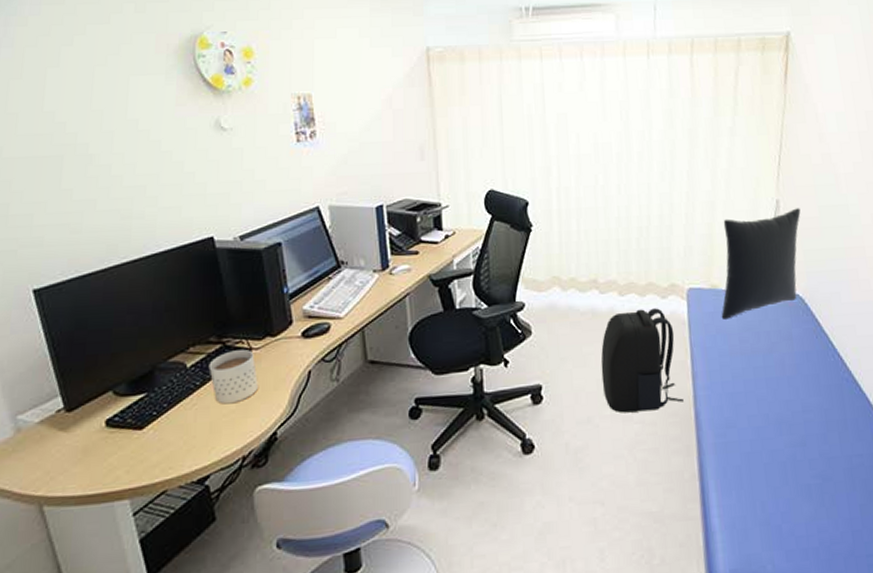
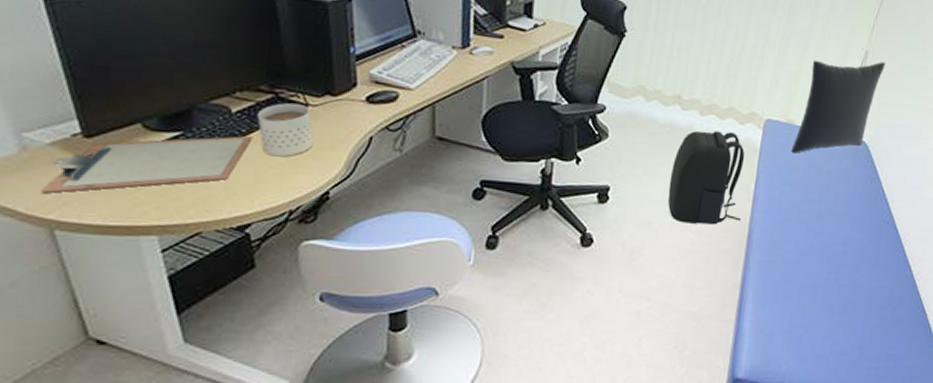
clipboard: none [32,388,206,472] -> present [41,136,253,194]

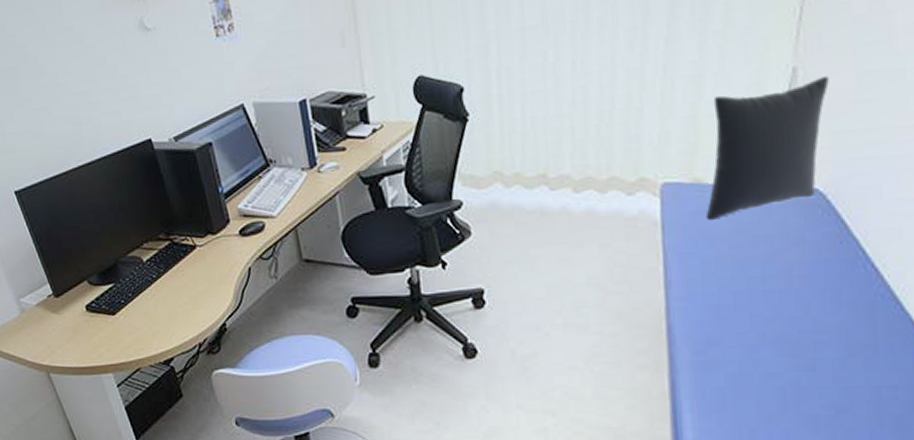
clipboard: present [41,136,253,194] -> none [37,281,162,345]
mug: present [257,103,314,157] -> none [161,246,207,296]
backpack: present [668,131,745,225] -> none [551,206,653,322]

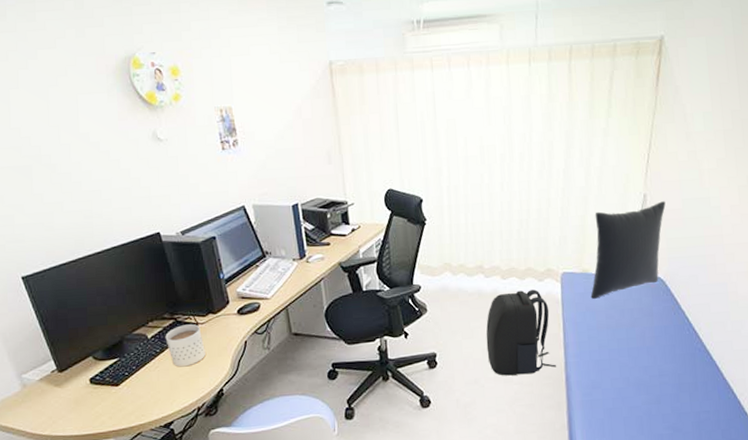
mug: none [161,246,207,296] -> present [165,324,207,367]
backpack: none [551,206,653,322] -> present [486,289,556,376]

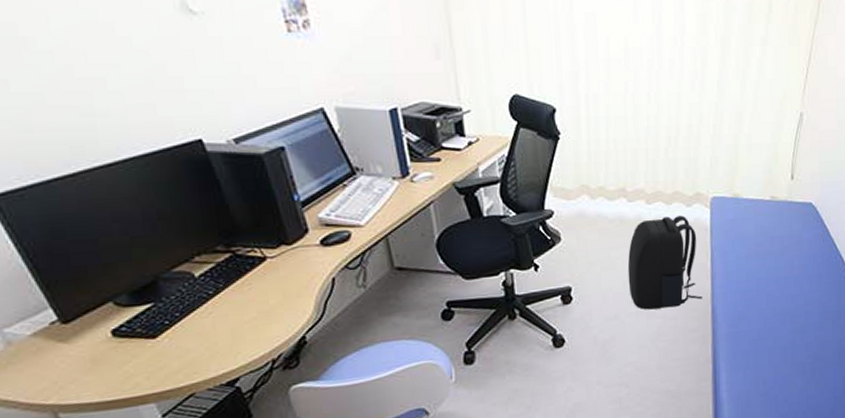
mug: present [165,324,207,367] -> none [220,258,281,312]
pillow: present [590,201,666,299] -> none [741,121,822,226]

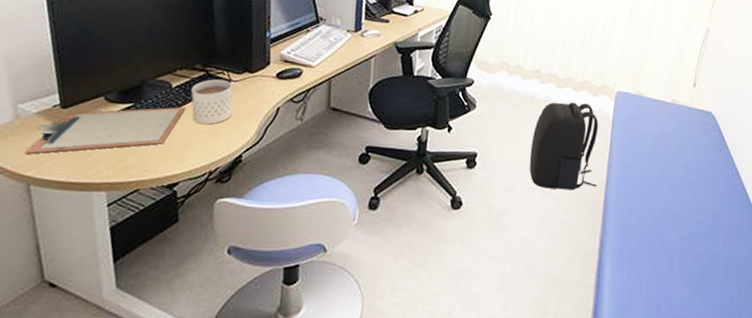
clipboard: none [35,297,221,382] -> present [25,107,186,155]
mug: none [220,258,281,312] -> present [190,79,233,125]

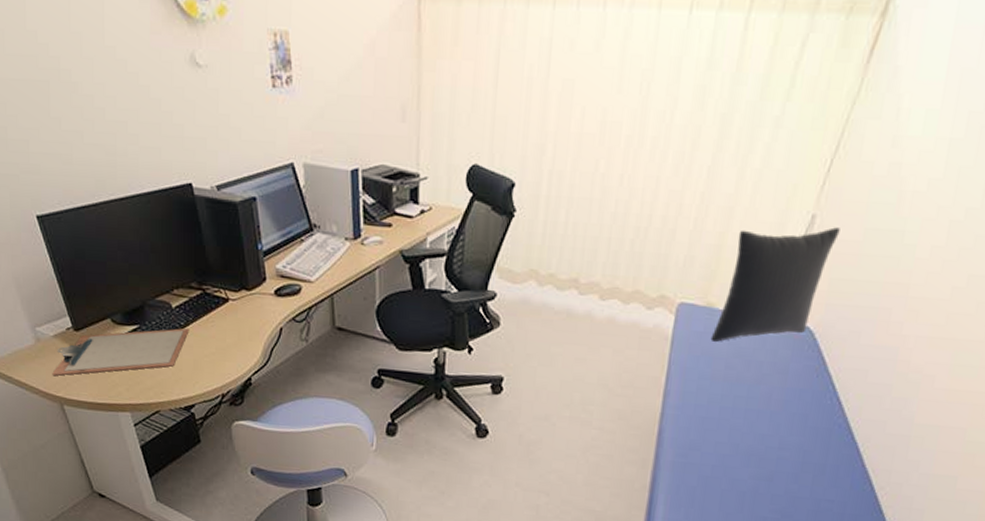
mug: present [190,79,233,125] -> none [191,298,236,347]
backpack: present [529,102,599,191] -> none [566,317,654,421]
pillow: none [641,37,726,123] -> present [710,227,840,342]

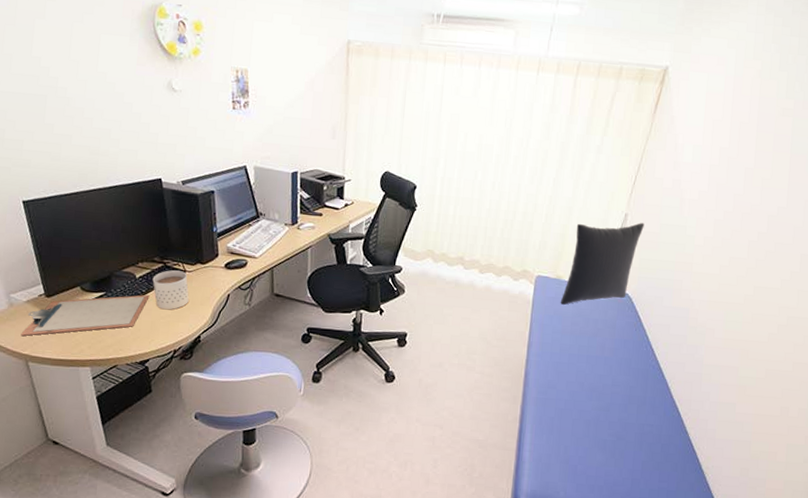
mug: none [191,298,236,347] -> present [152,270,190,310]

